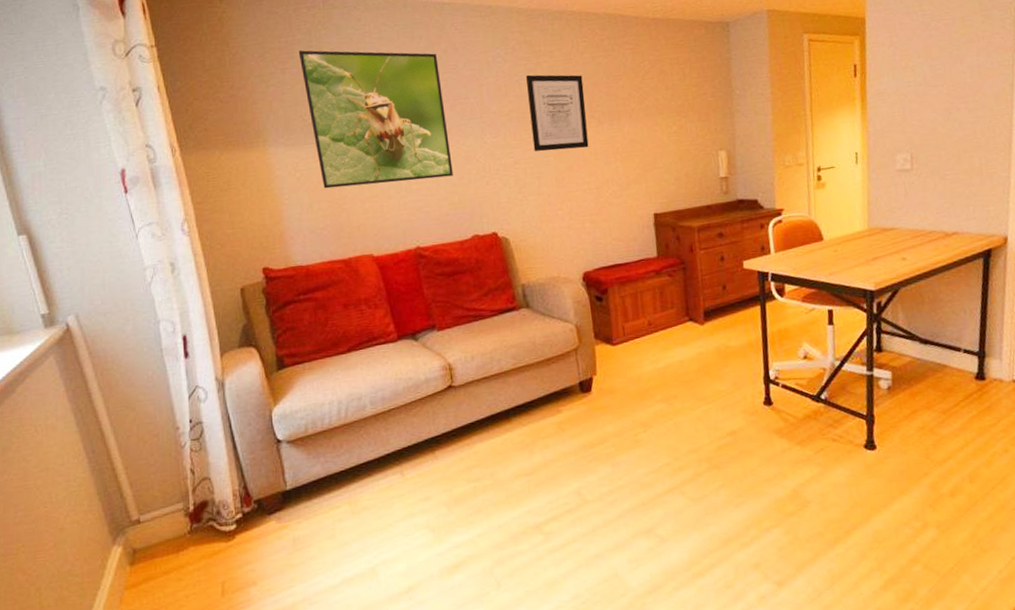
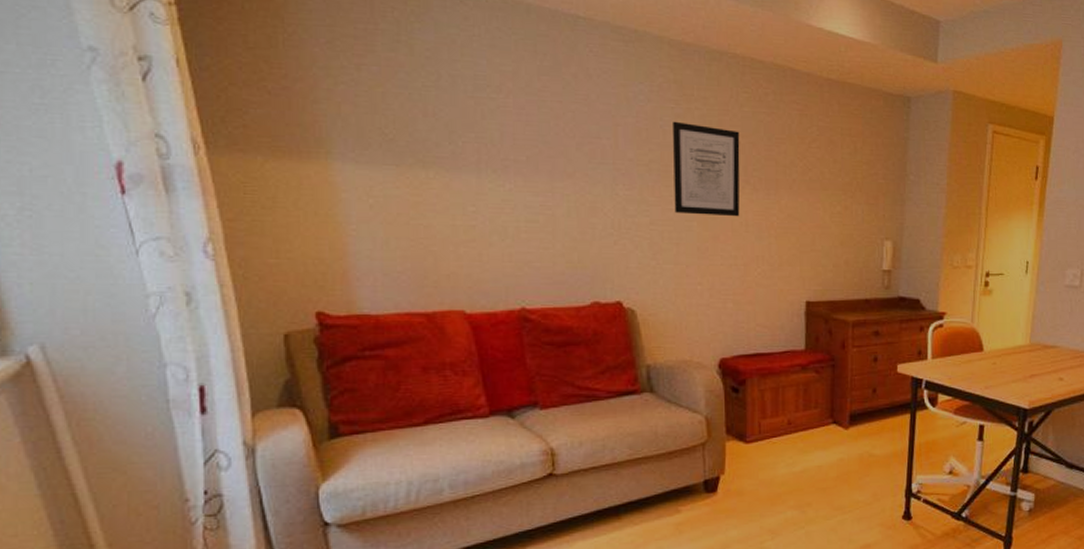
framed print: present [298,50,453,189] -> none [381,44,574,229]

